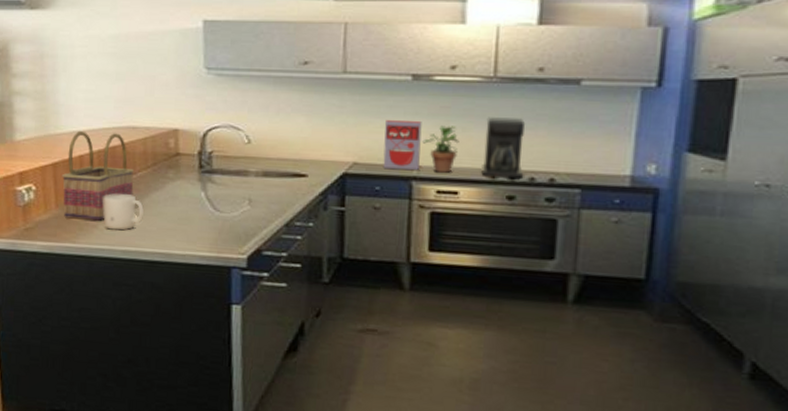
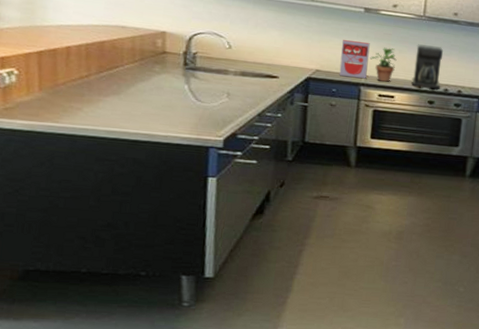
basket: present [62,131,134,221] -> none [47,25,121,105]
mug: present [102,194,144,231] -> none [88,82,130,114]

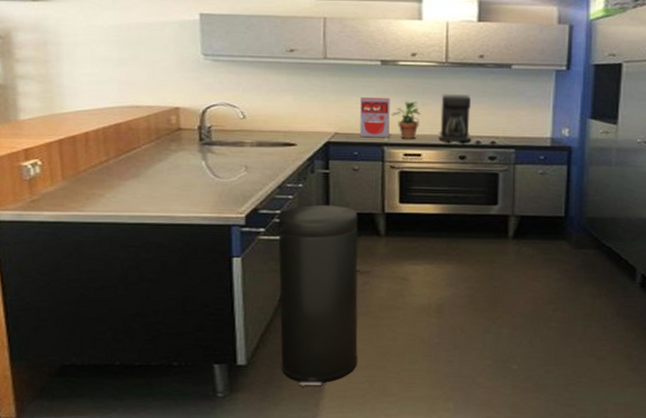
pedal bin: none [247,134,332,300] -> present [278,204,358,386]

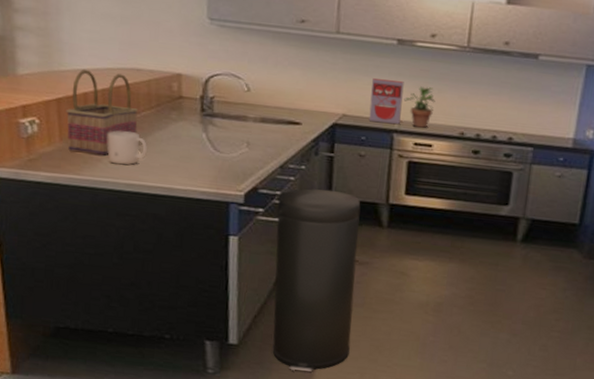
basket: none [67,111,138,190] -> present [66,70,138,156]
mug: none [109,165,148,198] -> present [107,131,147,166]
coffee maker: present [438,94,472,142] -> none [452,82,492,136]

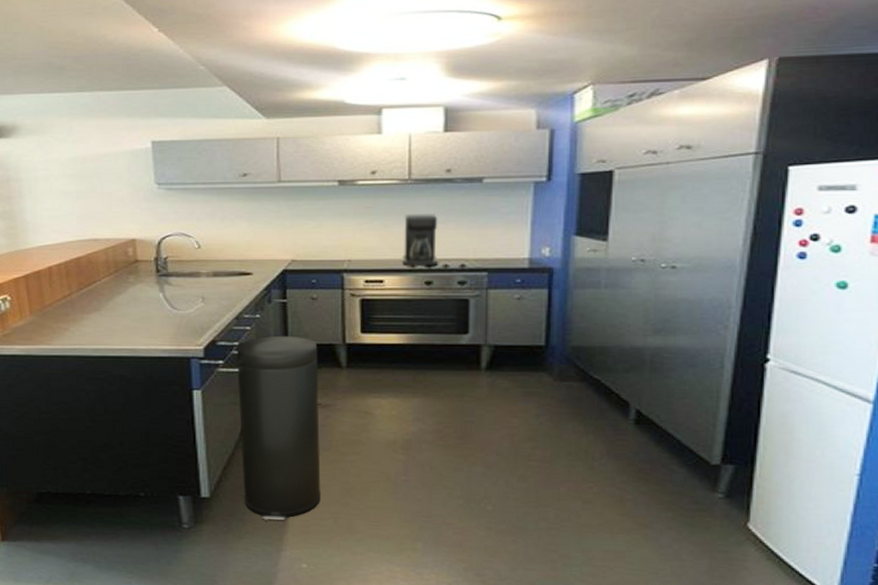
basket: present [66,70,138,156] -> none [33,245,99,324]
mug: present [107,131,147,166] -> none [72,299,109,331]
cereal box: present [368,78,404,125] -> none [317,221,349,264]
potted plant: present [403,86,435,129] -> none [350,223,382,266]
coffee maker: none [452,82,492,136] -> present [401,214,439,266]

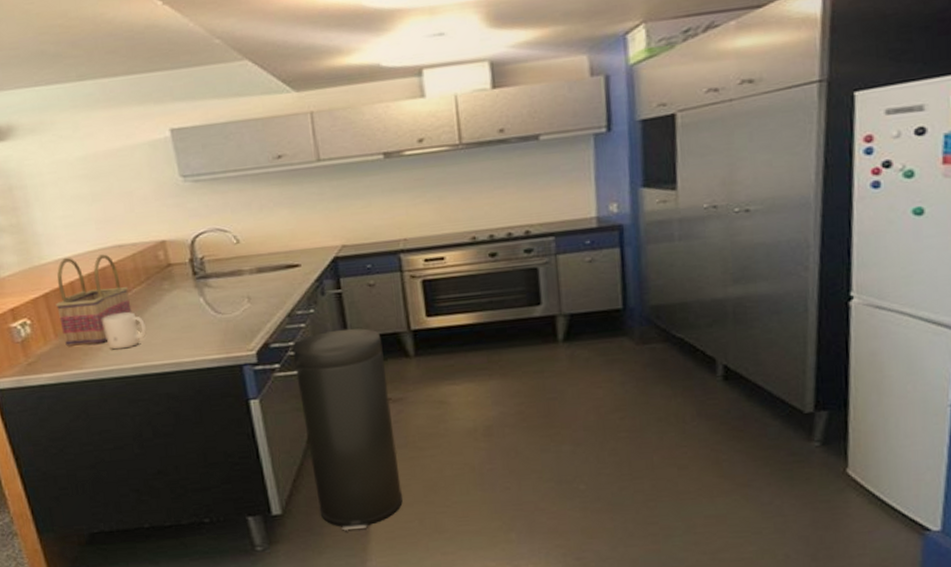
basket: none [33,245,99,324] -> present [55,254,132,347]
mug: none [72,299,109,331] -> present [102,312,146,350]
coffee maker: present [401,214,439,266] -> none [459,179,502,239]

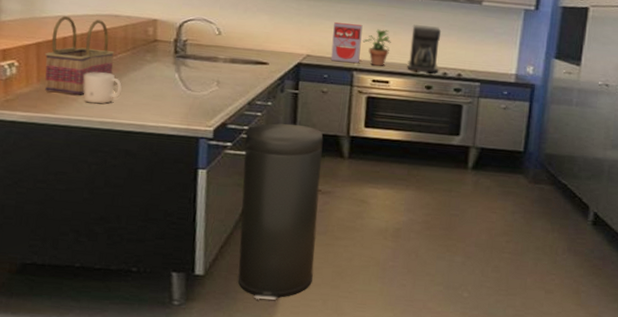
cereal box: none [366,197,405,246] -> present [330,22,363,64]
potted plant: none [403,196,438,243] -> present [362,29,391,67]
coffee maker: none [459,179,502,239] -> present [406,25,442,73]

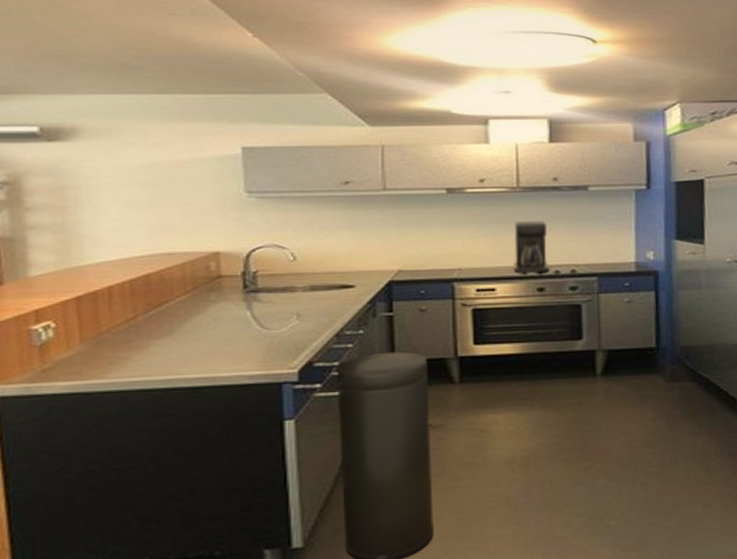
basket: present [44,16,114,95] -> none [87,261,172,354]
mug: present [83,72,122,105] -> none [136,321,184,360]
cereal box: present [330,22,363,64] -> none [426,229,459,274]
potted plant: present [362,29,391,67] -> none [460,231,493,274]

